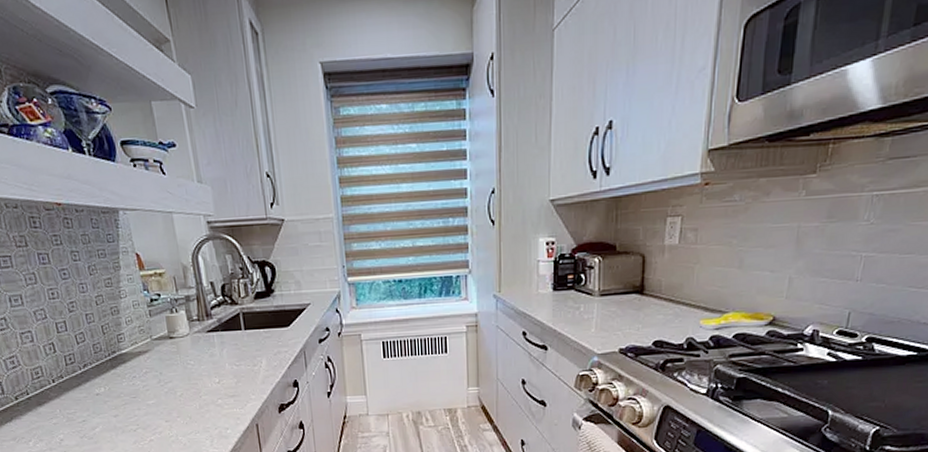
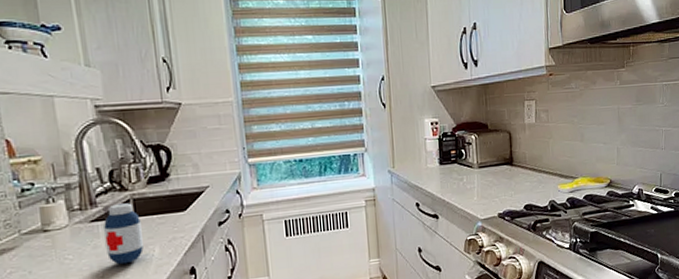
medicine bottle: none [218,316,252,373] -> present [104,203,144,265]

